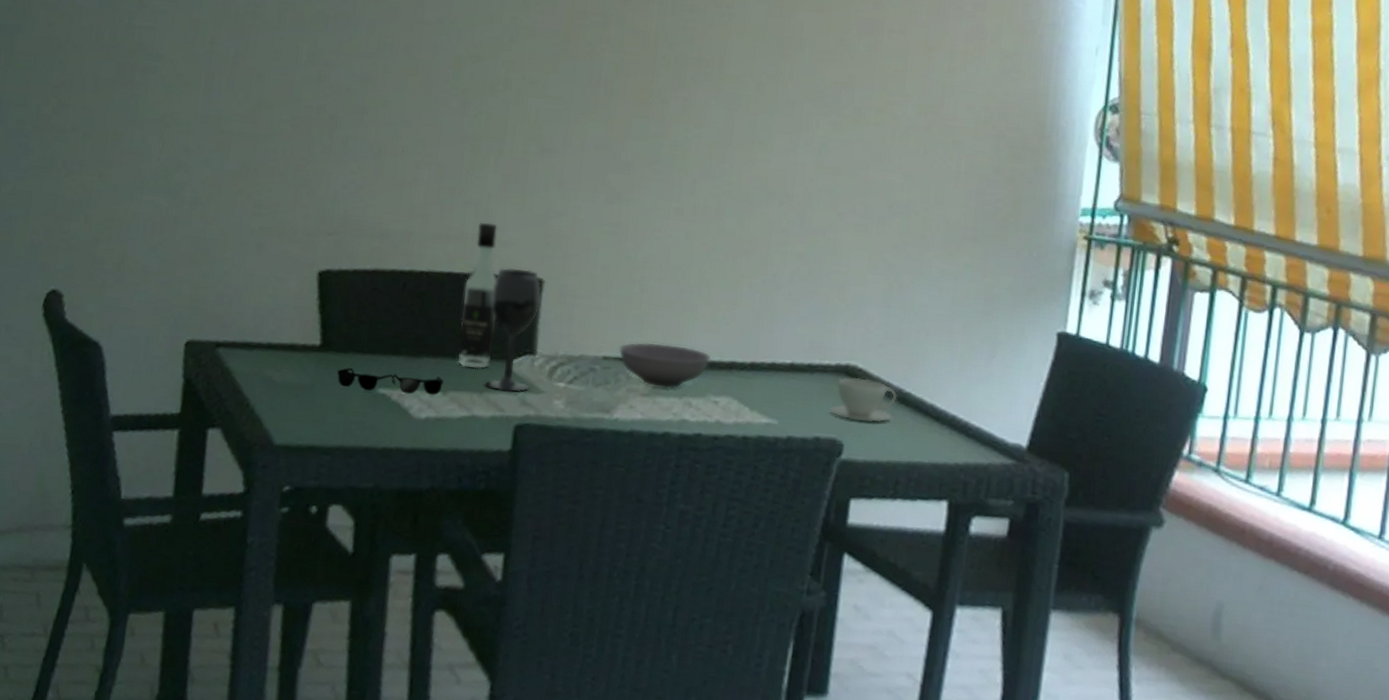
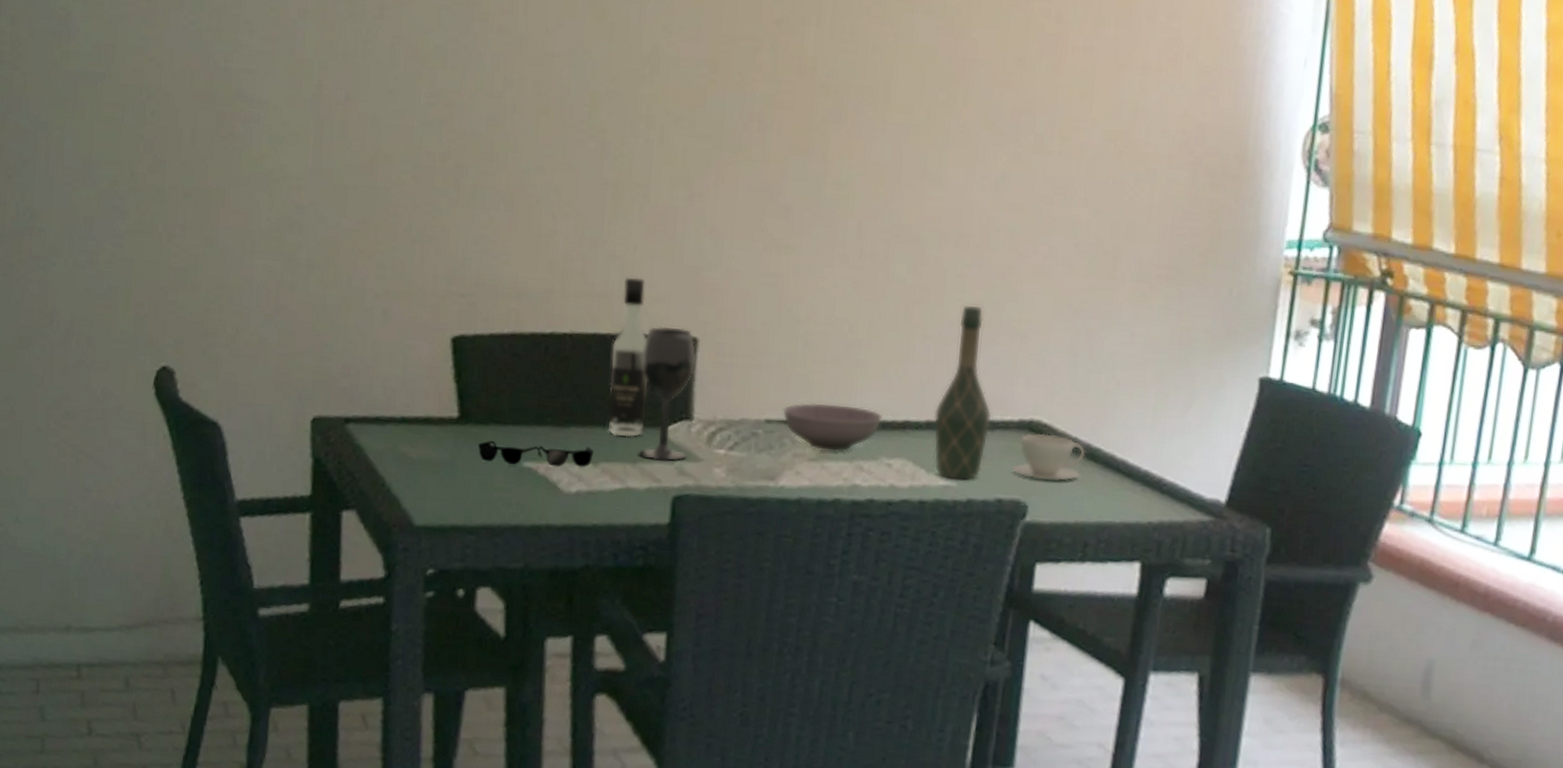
wine bottle: none [757,256,812,419] -> present [933,304,992,481]

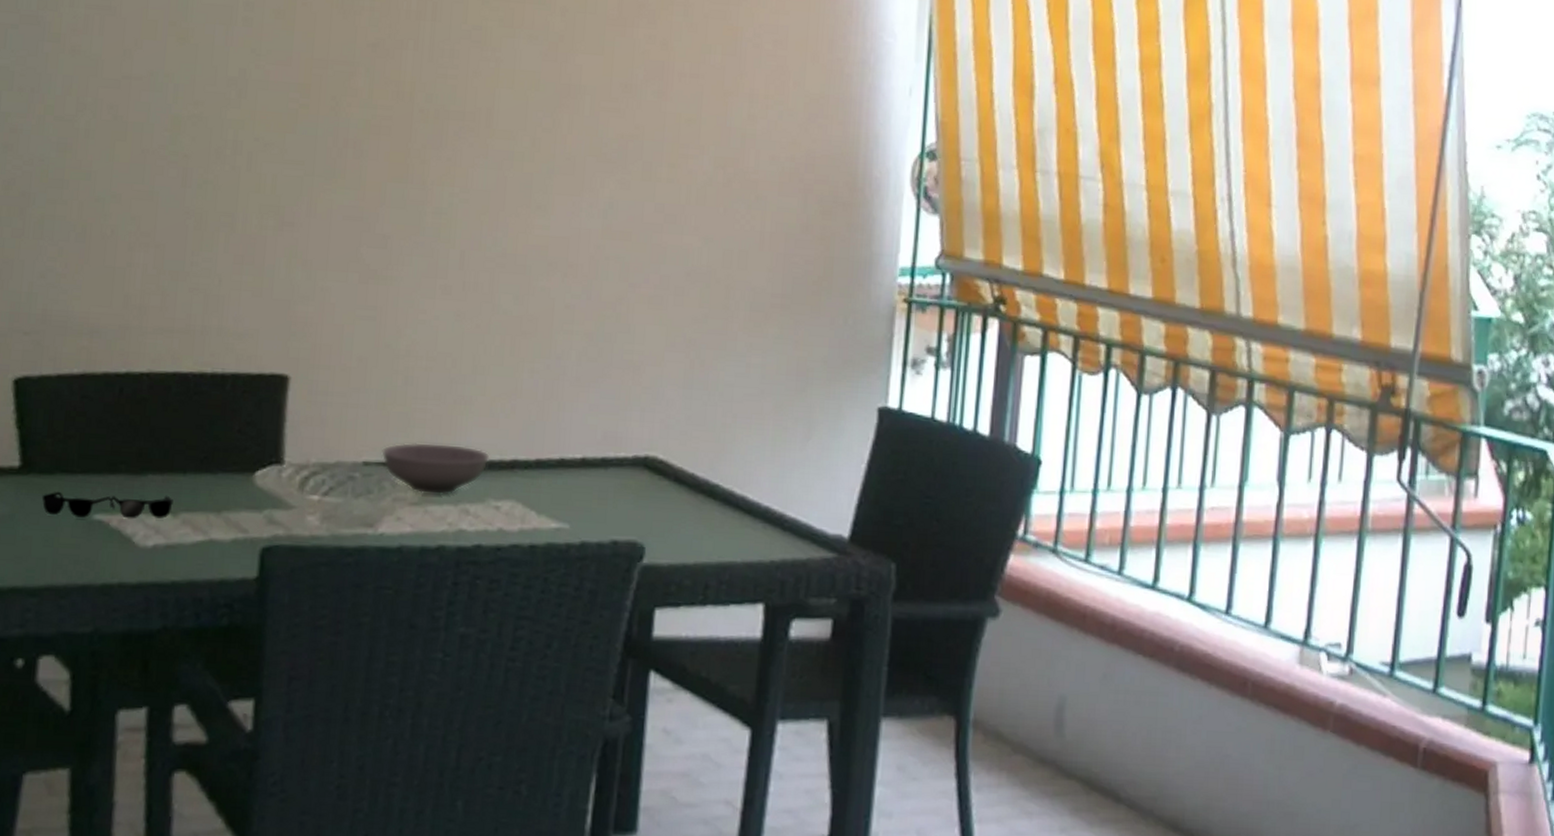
bottle: present [607,277,649,438] -> none [189,311,235,485]
wine glass: present [639,326,696,461] -> none [224,363,287,510]
wine bottle: present [933,304,992,481] -> none [543,335,605,522]
teacup: present [1011,433,1086,482] -> none [627,470,704,521]

